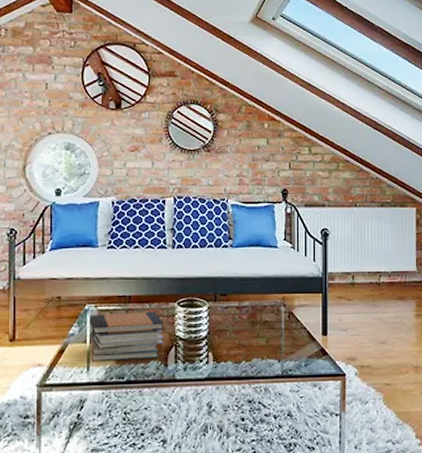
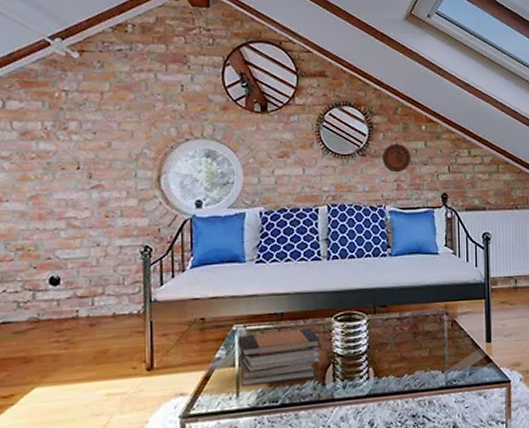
decorative plate: none [226,141,254,168] -> present [382,144,412,173]

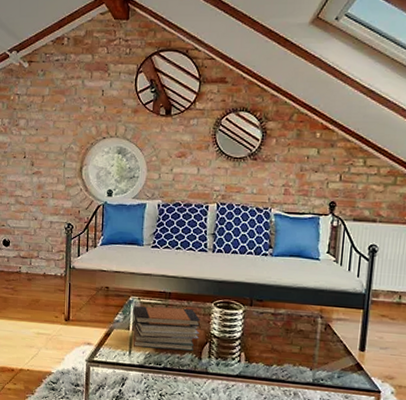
decorative plate: present [382,144,412,173] -> none [272,150,303,178]

